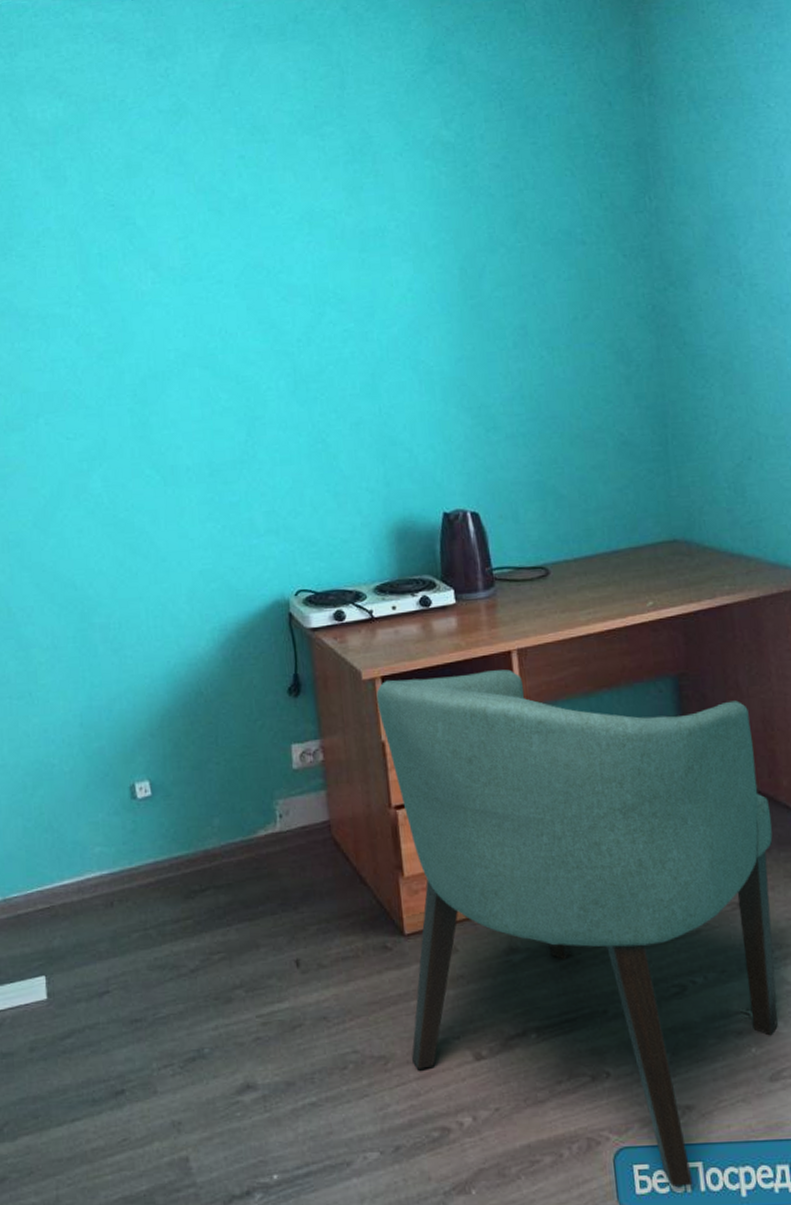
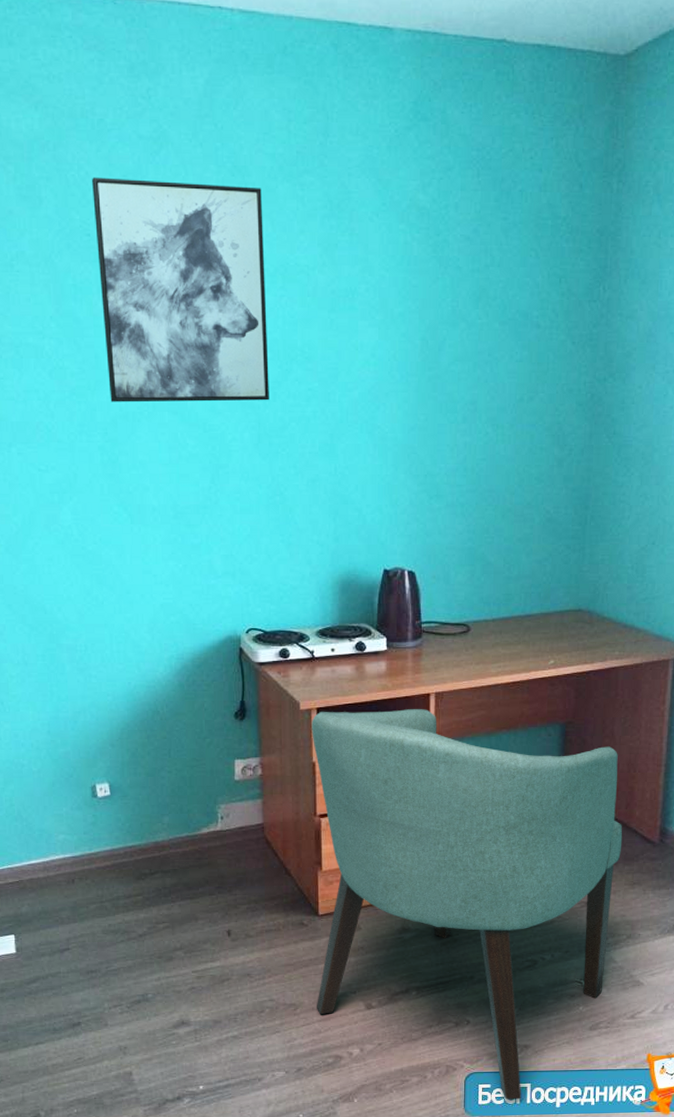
wall art: none [115,143,304,364] -> present [92,177,269,403]

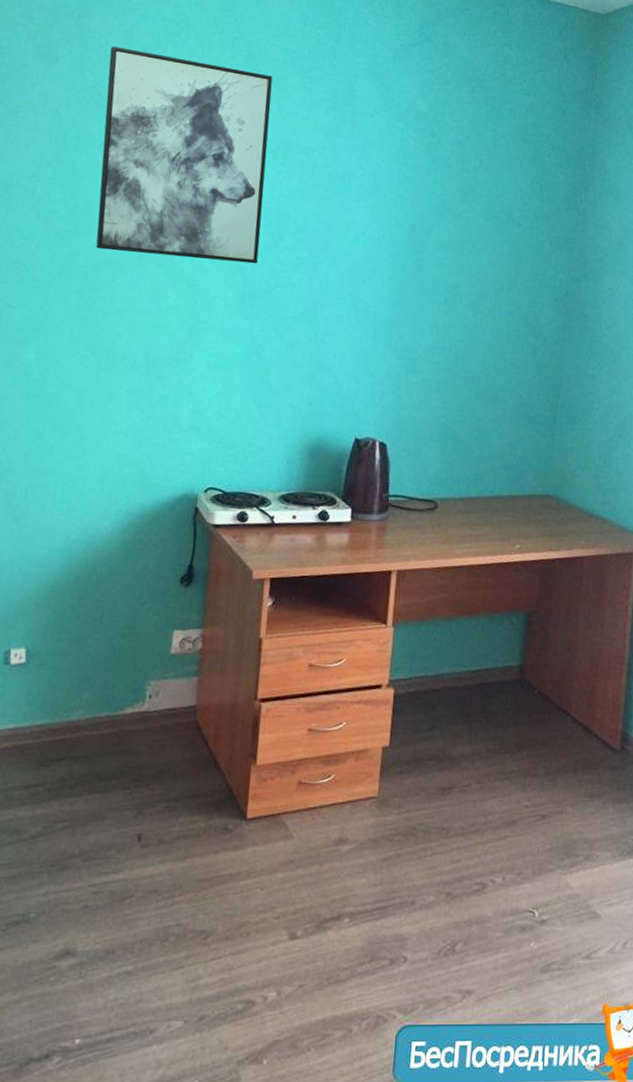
chair: present [311,709,623,1100] -> none [231,582,583,1062]

